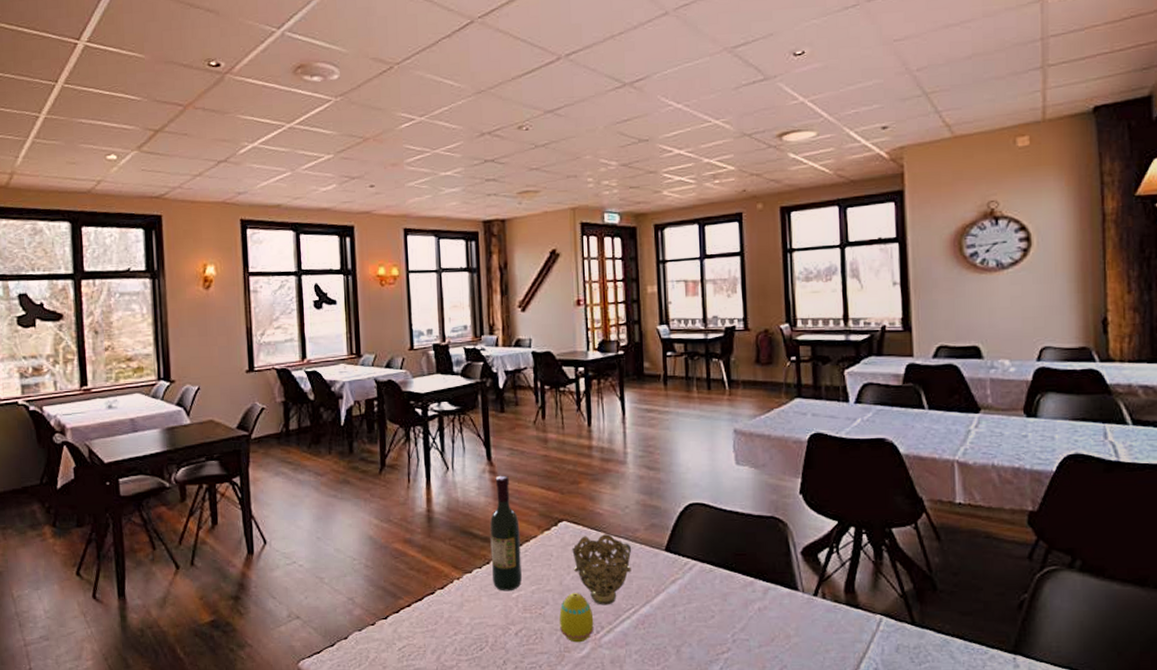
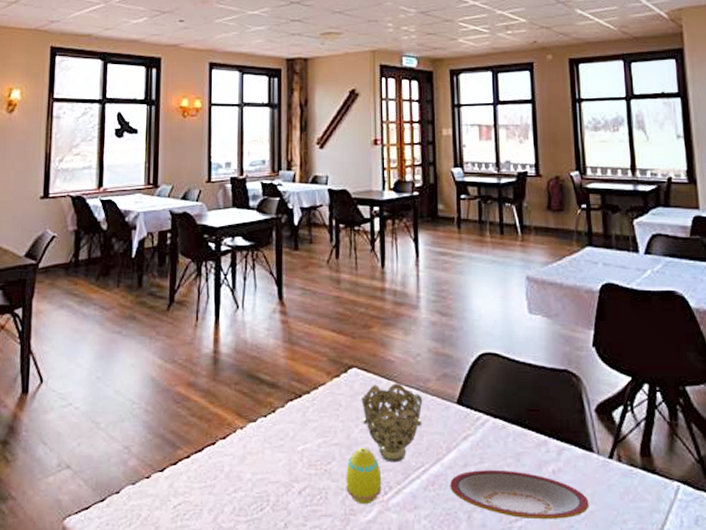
wine bottle: present [489,475,522,591] -> none [277,316,308,444]
plate: none [659,609,793,651] -> present [450,470,589,519]

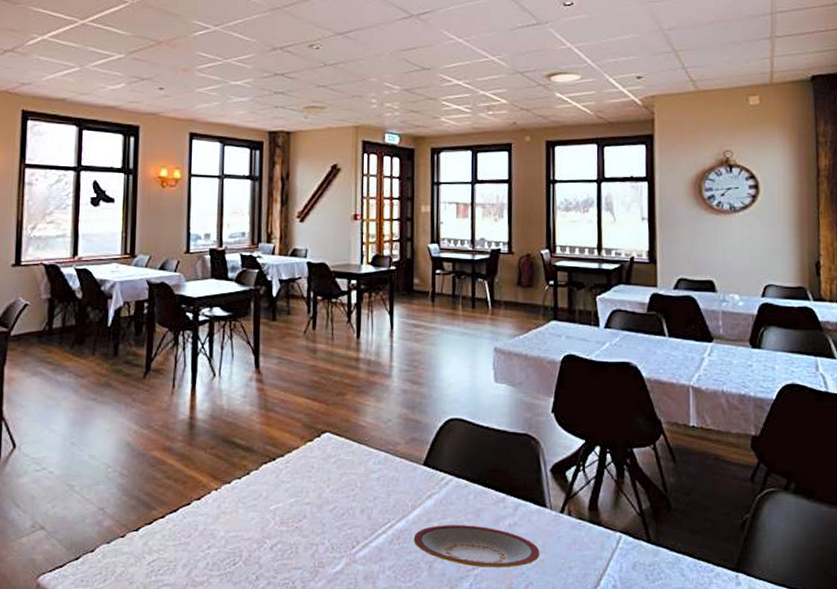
egg: present [346,447,382,505] -> none [316,505,350,558]
decorative bowl: present [361,383,423,463] -> none [333,447,392,519]

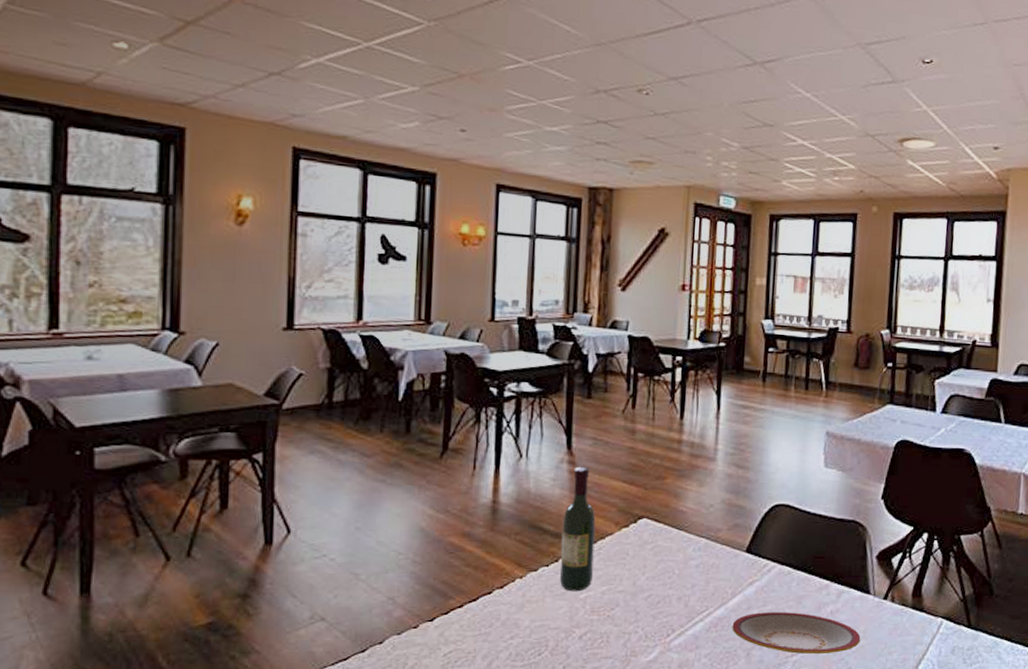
wine bottle: none [251,384,283,504] -> present [559,466,596,592]

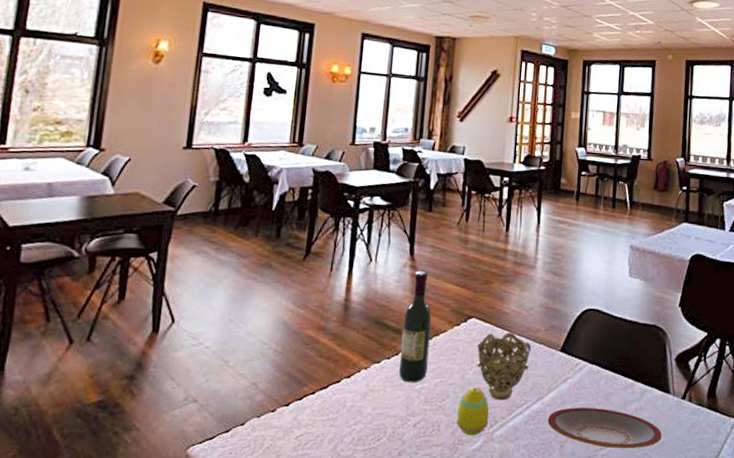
egg: none [628,593,666,646] -> present [457,386,489,436]
decorative bowl: none [649,533,713,607] -> present [476,333,532,401]

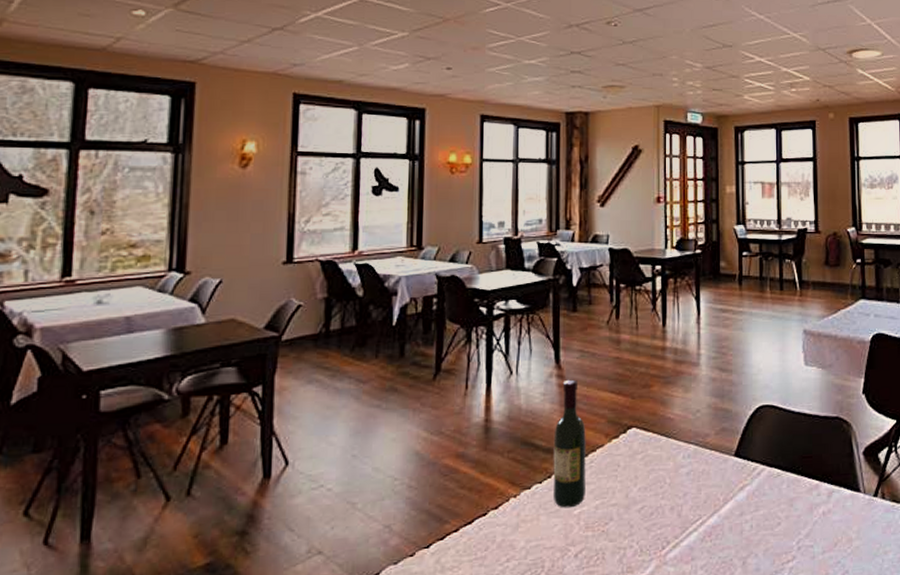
egg: present [457,386,489,436] -> none [624,505,660,561]
decorative bowl: present [476,333,532,401] -> none [640,440,702,518]
plate: present [547,407,662,448] -> none [726,515,855,559]

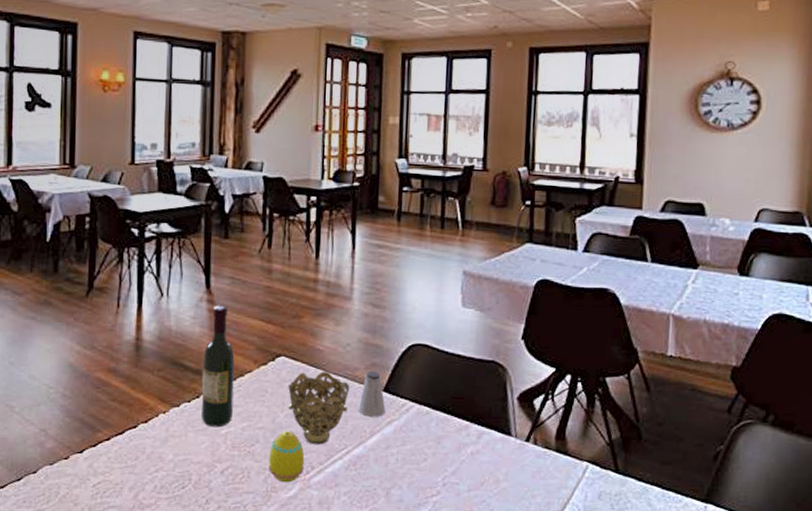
egg: none [624,505,660,561] -> present [269,430,305,483]
decorative bowl: none [640,440,702,518] -> present [287,372,350,445]
saltshaker: none [711,435,737,484] -> present [358,370,386,417]

